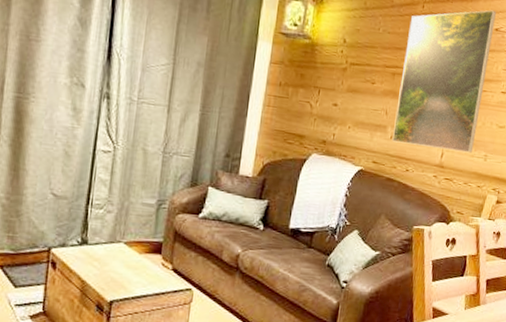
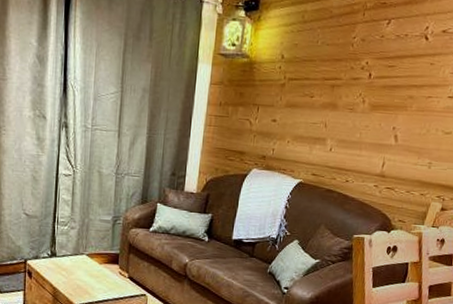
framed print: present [392,10,496,153] -> none [332,11,444,161]

